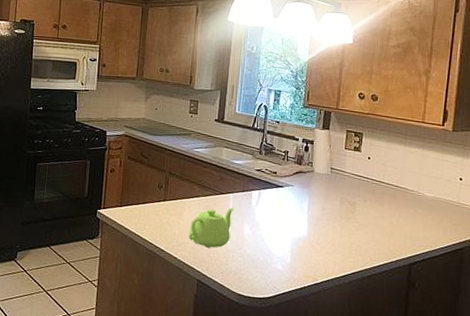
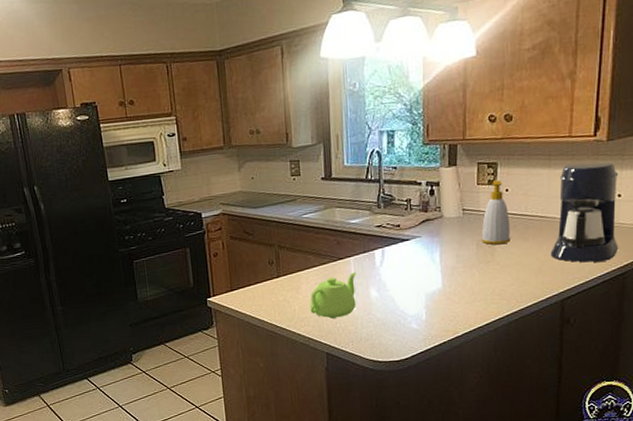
soap bottle: none [344,148,370,205] -> present [481,180,510,245]
coffee maker: none [402,145,461,235] -> present [550,162,619,263]

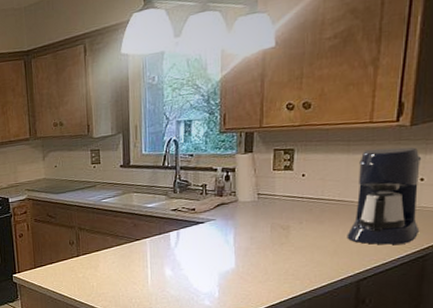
teapot: present [310,272,357,319] -> none [107,252,152,295]
soap bottle: present [481,180,510,245] -> none [276,166,305,228]

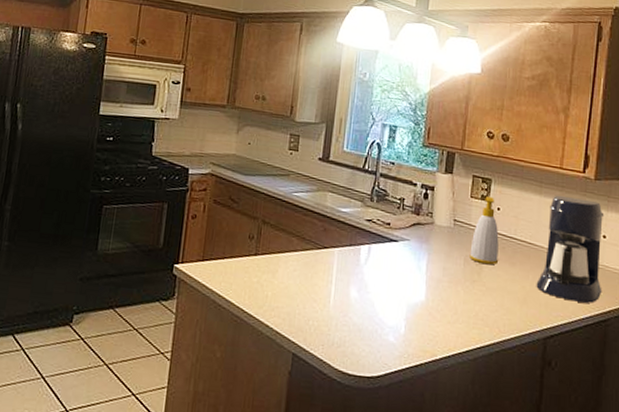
soap bottle: none [276,166,305,228] -> present [469,197,499,265]

